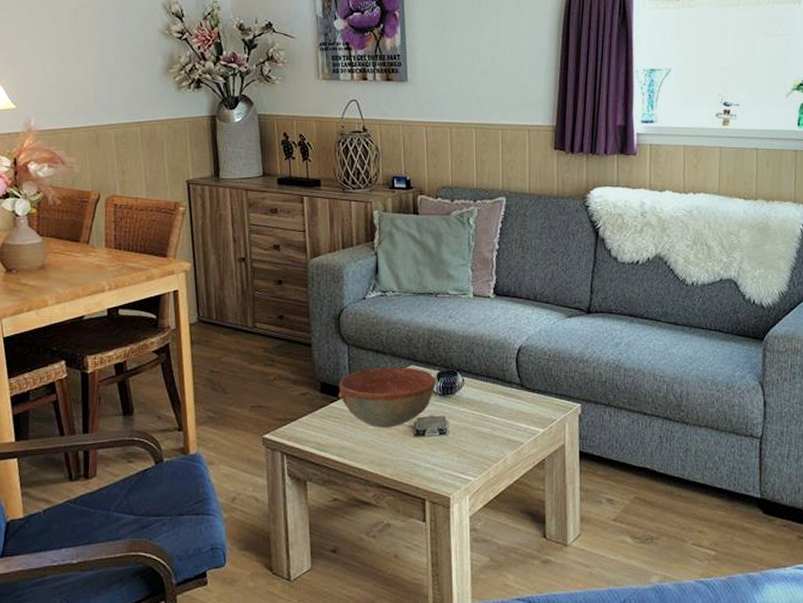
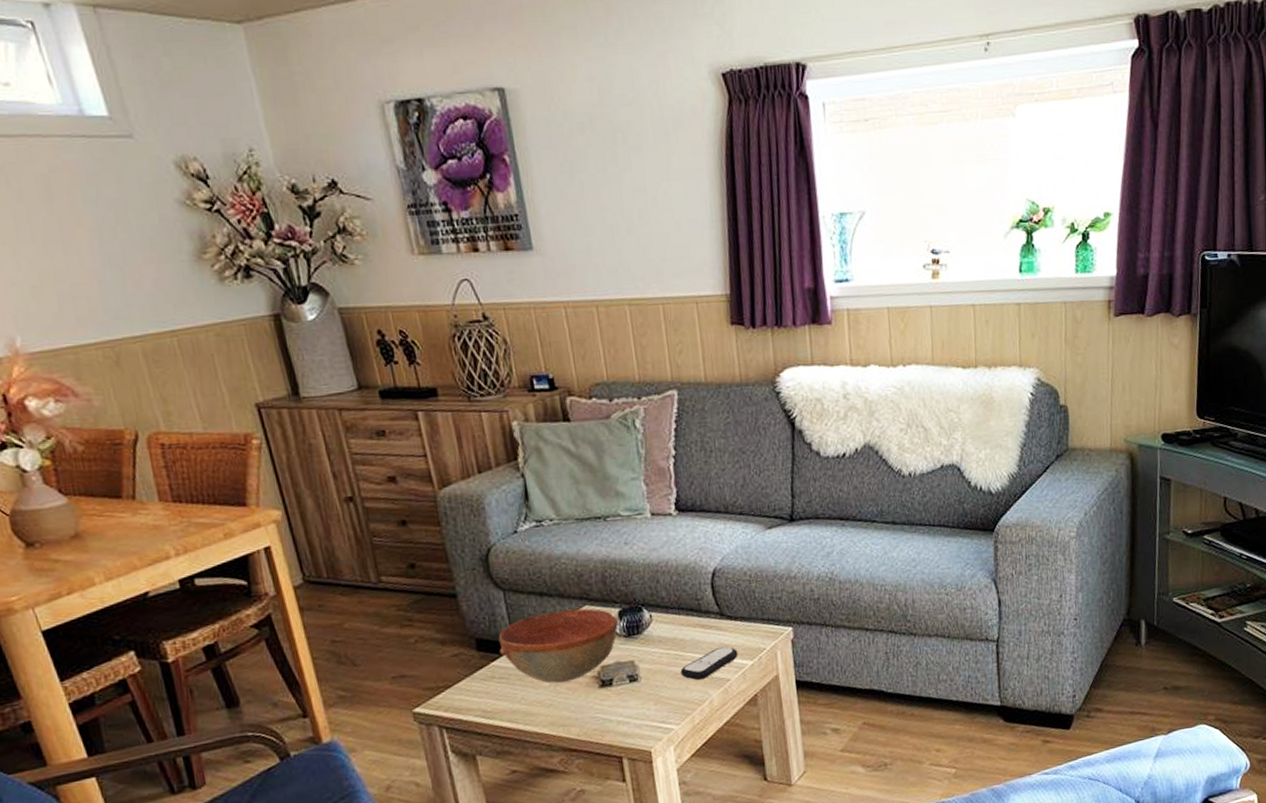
remote control: none [482,413,533,440] -> present [680,646,738,680]

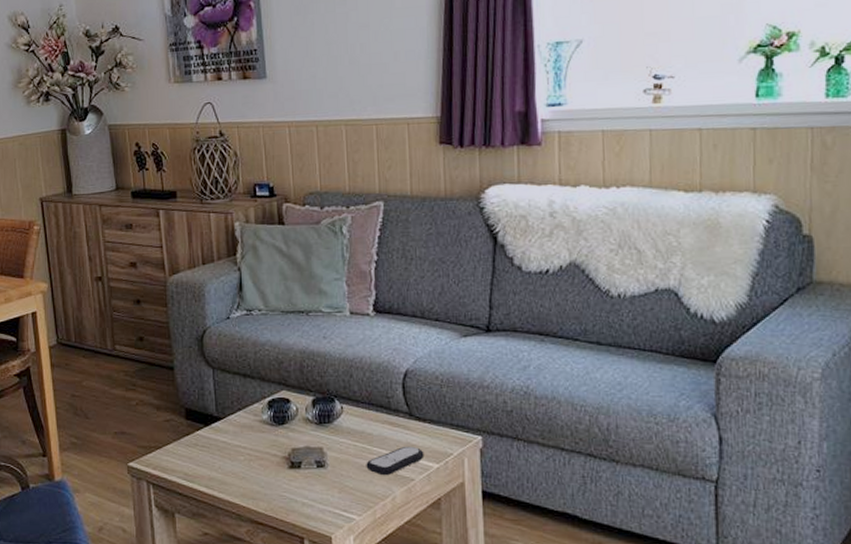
bowl: present [498,608,618,683] -> none [204,392,311,458]

